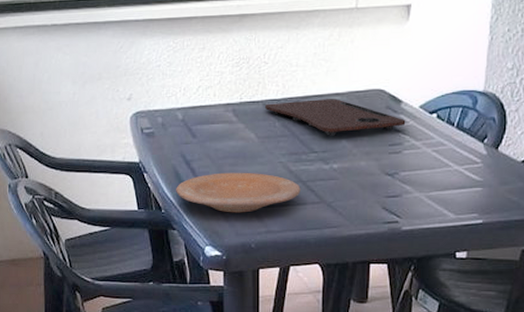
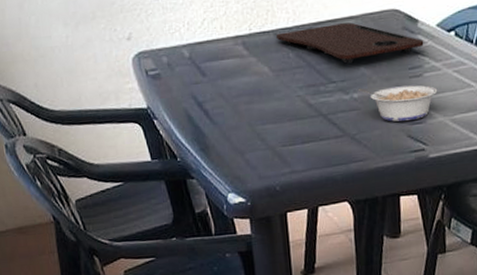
plate: present [176,172,301,213] -> none [190,109,322,156]
legume: none [339,159,416,193] -> present [358,85,438,122]

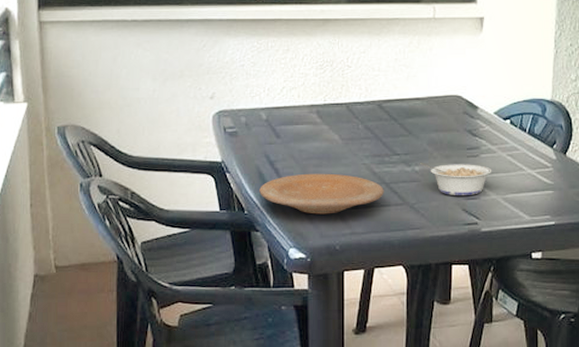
plate: none [190,109,322,156] -> present [259,173,384,214]
cutting board: present [277,22,424,64] -> none [349,103,482,139]

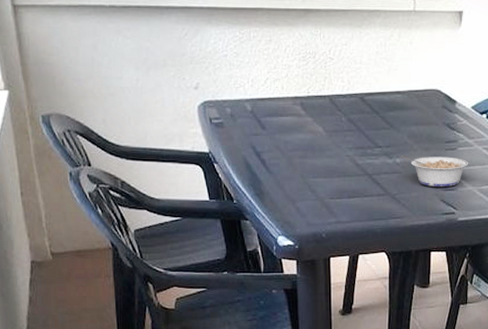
plate: present [259,173,384,214] -> none [247,164,367,204]

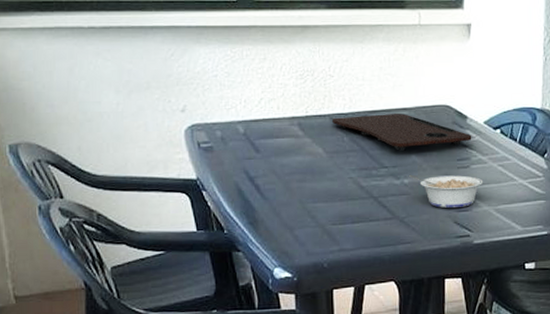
cutting board: none [332,96,460,132] -> present [332,114,472,151]

